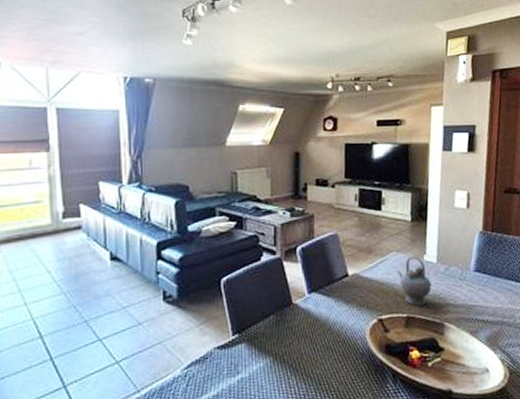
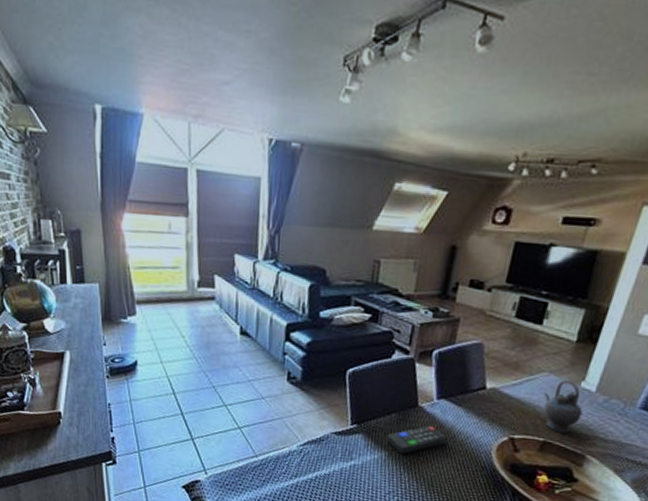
remote control: none [269,321,325,357] -> present [386,425,448,454]

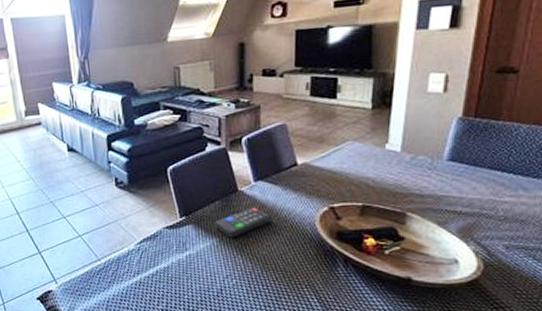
teapot: present [544,379,583,434] -> none [353,144,393,195]

